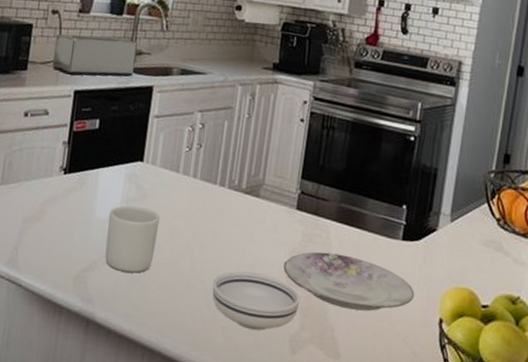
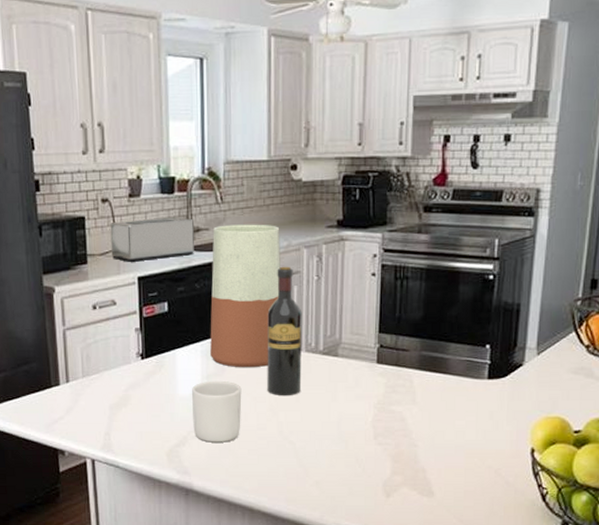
vase: none [134,52,219,198] -> present [210,224,281,368]
wine bottle: none [185,100,230,232] -> present [267,266,302,395]
bowl: present [212,271,301,331] -> none [302,428,390,480]
plate: present [283,252,414,311] -> none [370,400,504,450]

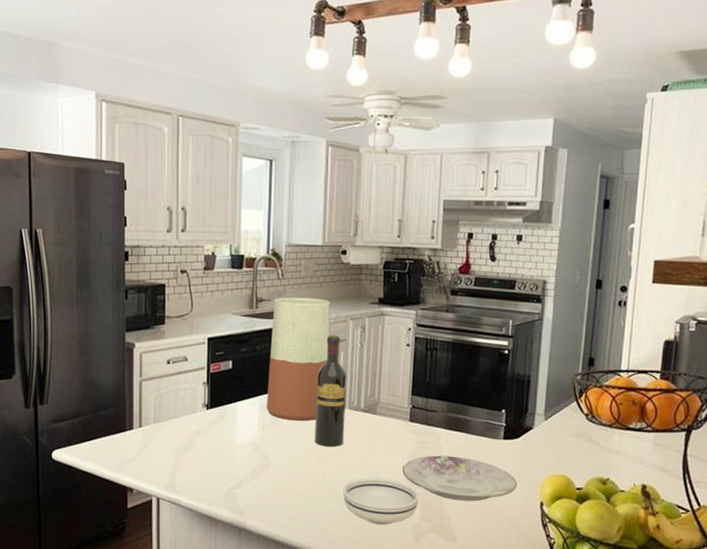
toaster: present [110,217,195,262] -> none [186,288,259,325]
mug: present [191,380,242,443] -> none [248,431,293,487]
bowl: none [302,428,390,480] -> present [343,477,419,525]
plate: none [370,400,504,450] -> present [402,455,517,501]

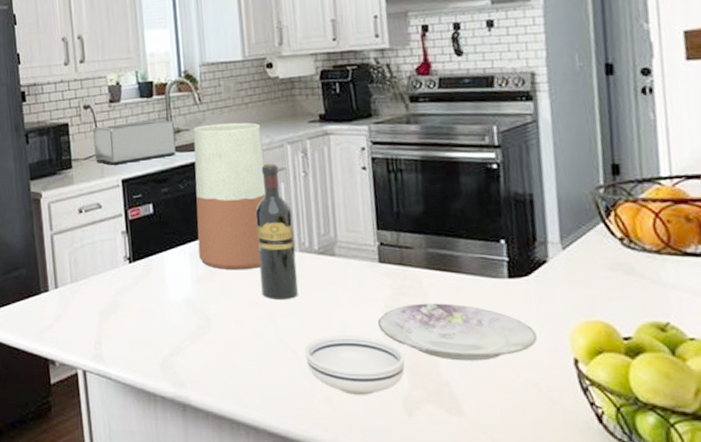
toaster: none [186,288,259,325] -> present [92,119,176,165]

